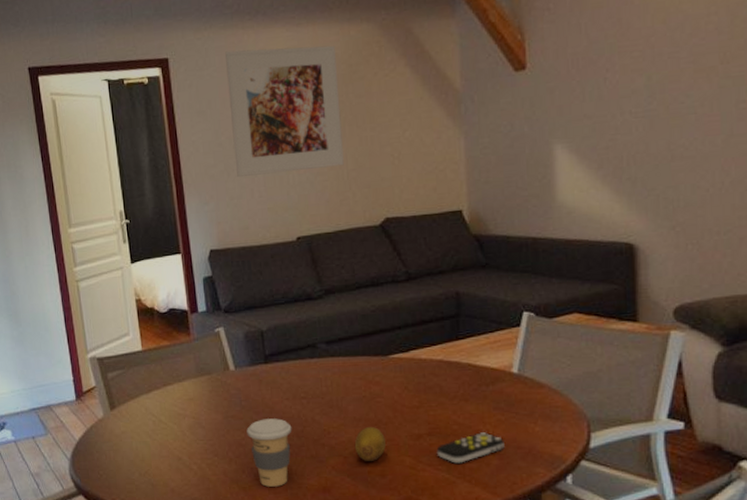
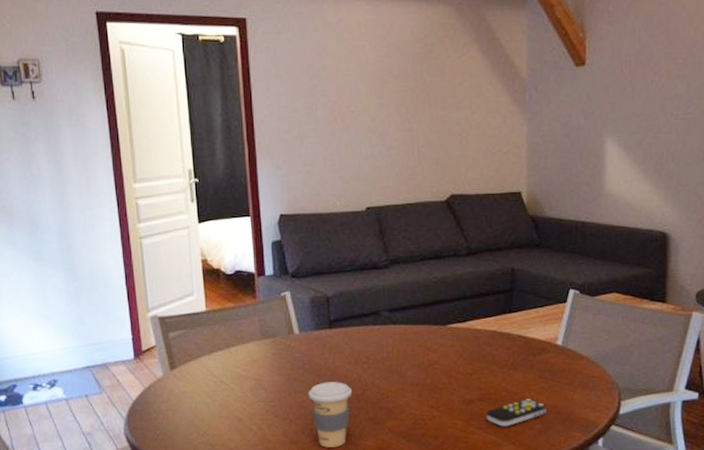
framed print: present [225,45,344,177] -> none [305,18,415,144]
fruit: present [354,427,386,462] -> none [411,392,440,425]

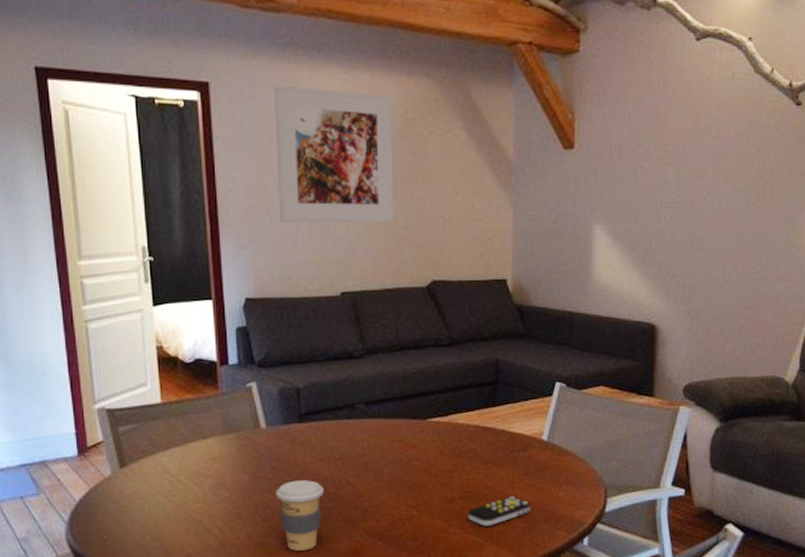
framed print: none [305,18,415,144] -> present [275,85,394,223]

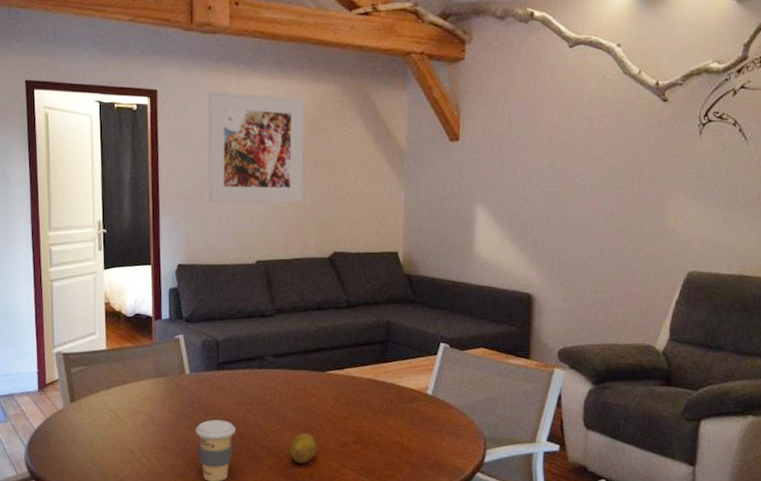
fruit: none [388,490,419,525] -> present [289,433,317,464]
remote control: present [467,496,532,527] -> none [359,443,417,470]

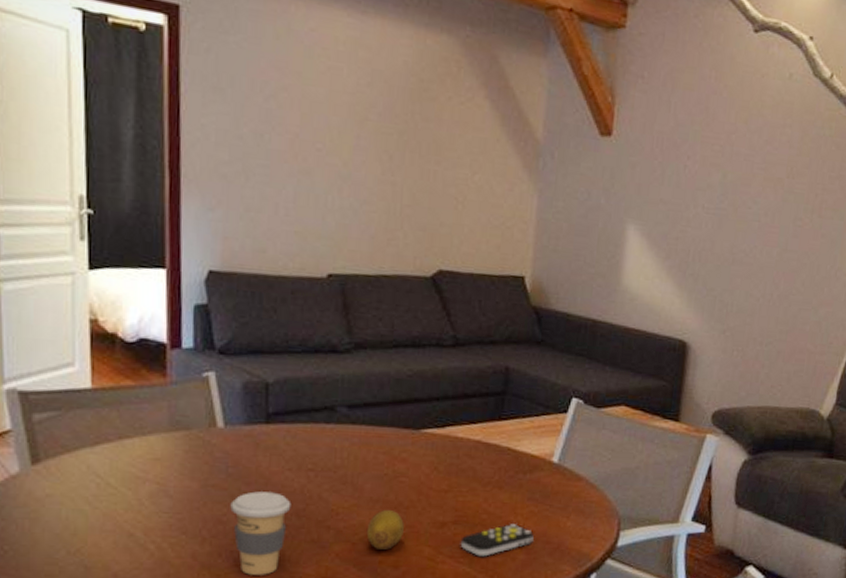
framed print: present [208,91,305,203] -> none [258,19,406,199]
remote control: none [359,443,417,470] -> present [460,524,535,557]

